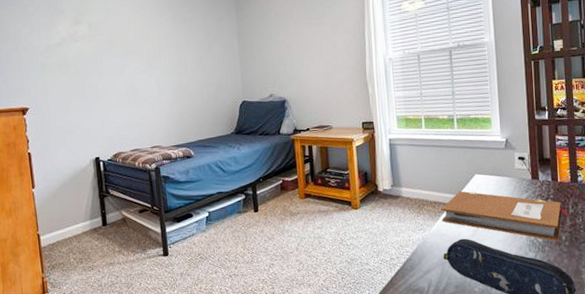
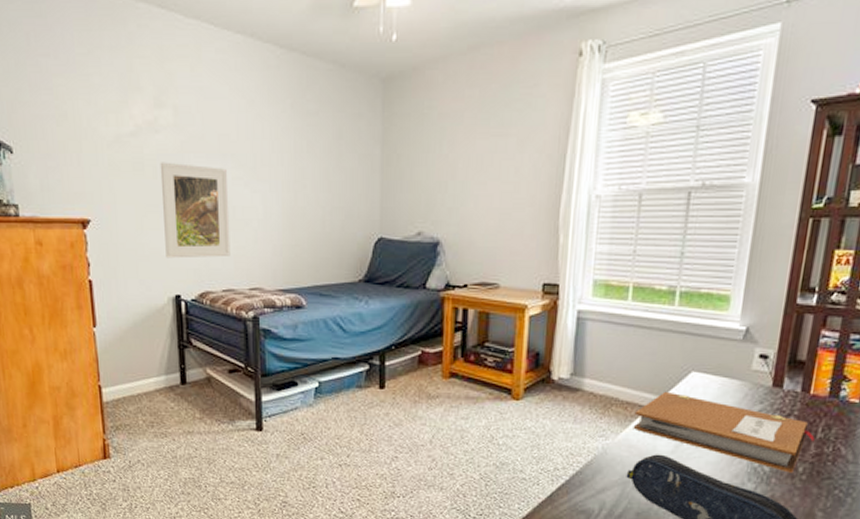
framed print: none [80,61,136,131] -> present [160,162,231,259]

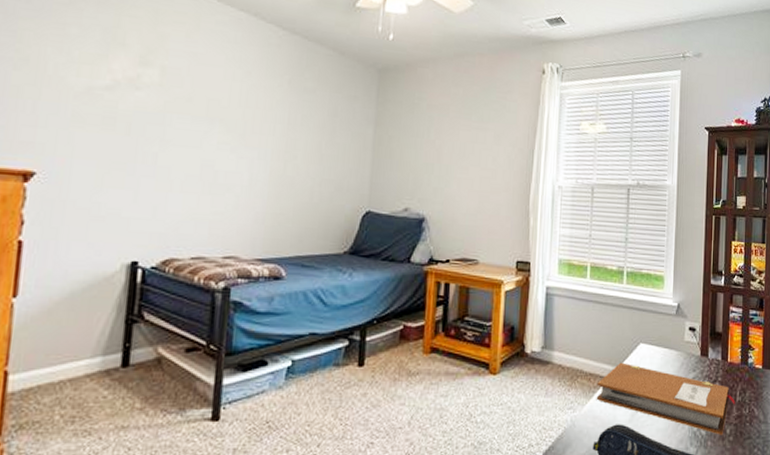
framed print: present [160,162,231,259] -> none [126,119,213,222]

